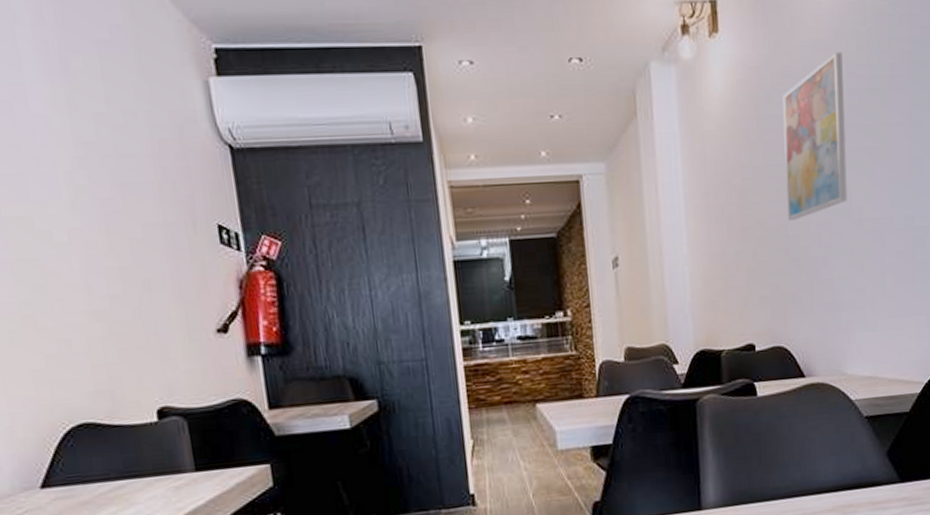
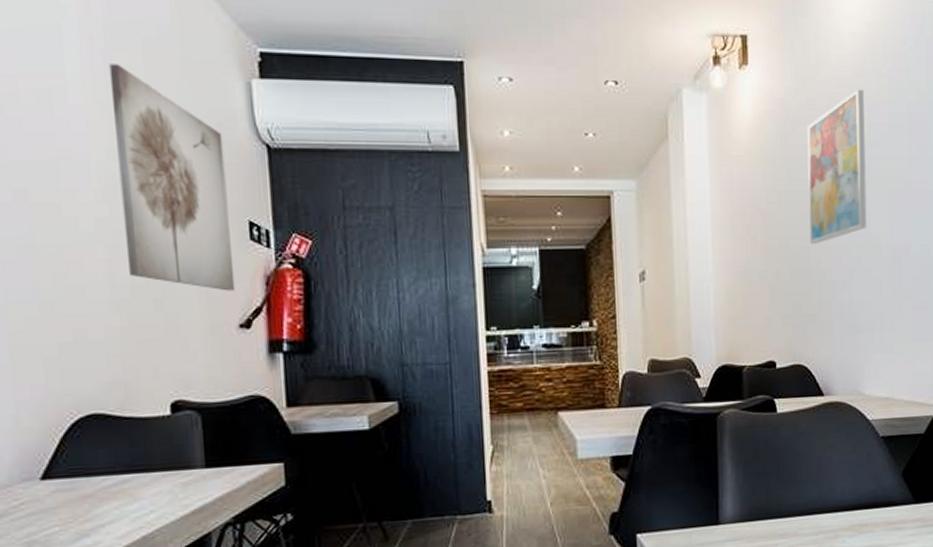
wall art: none [65,69,210,297] -> present [108,63,236,291]

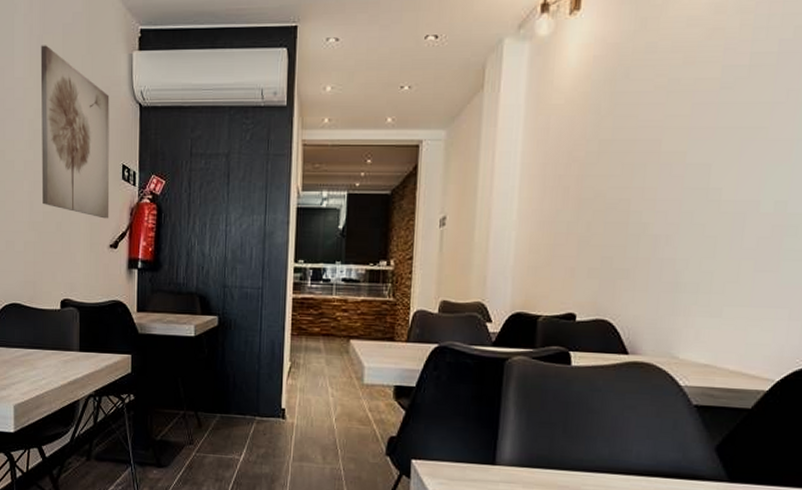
wall art: present [807,89,867,244] -> none [631,27,721,196]

